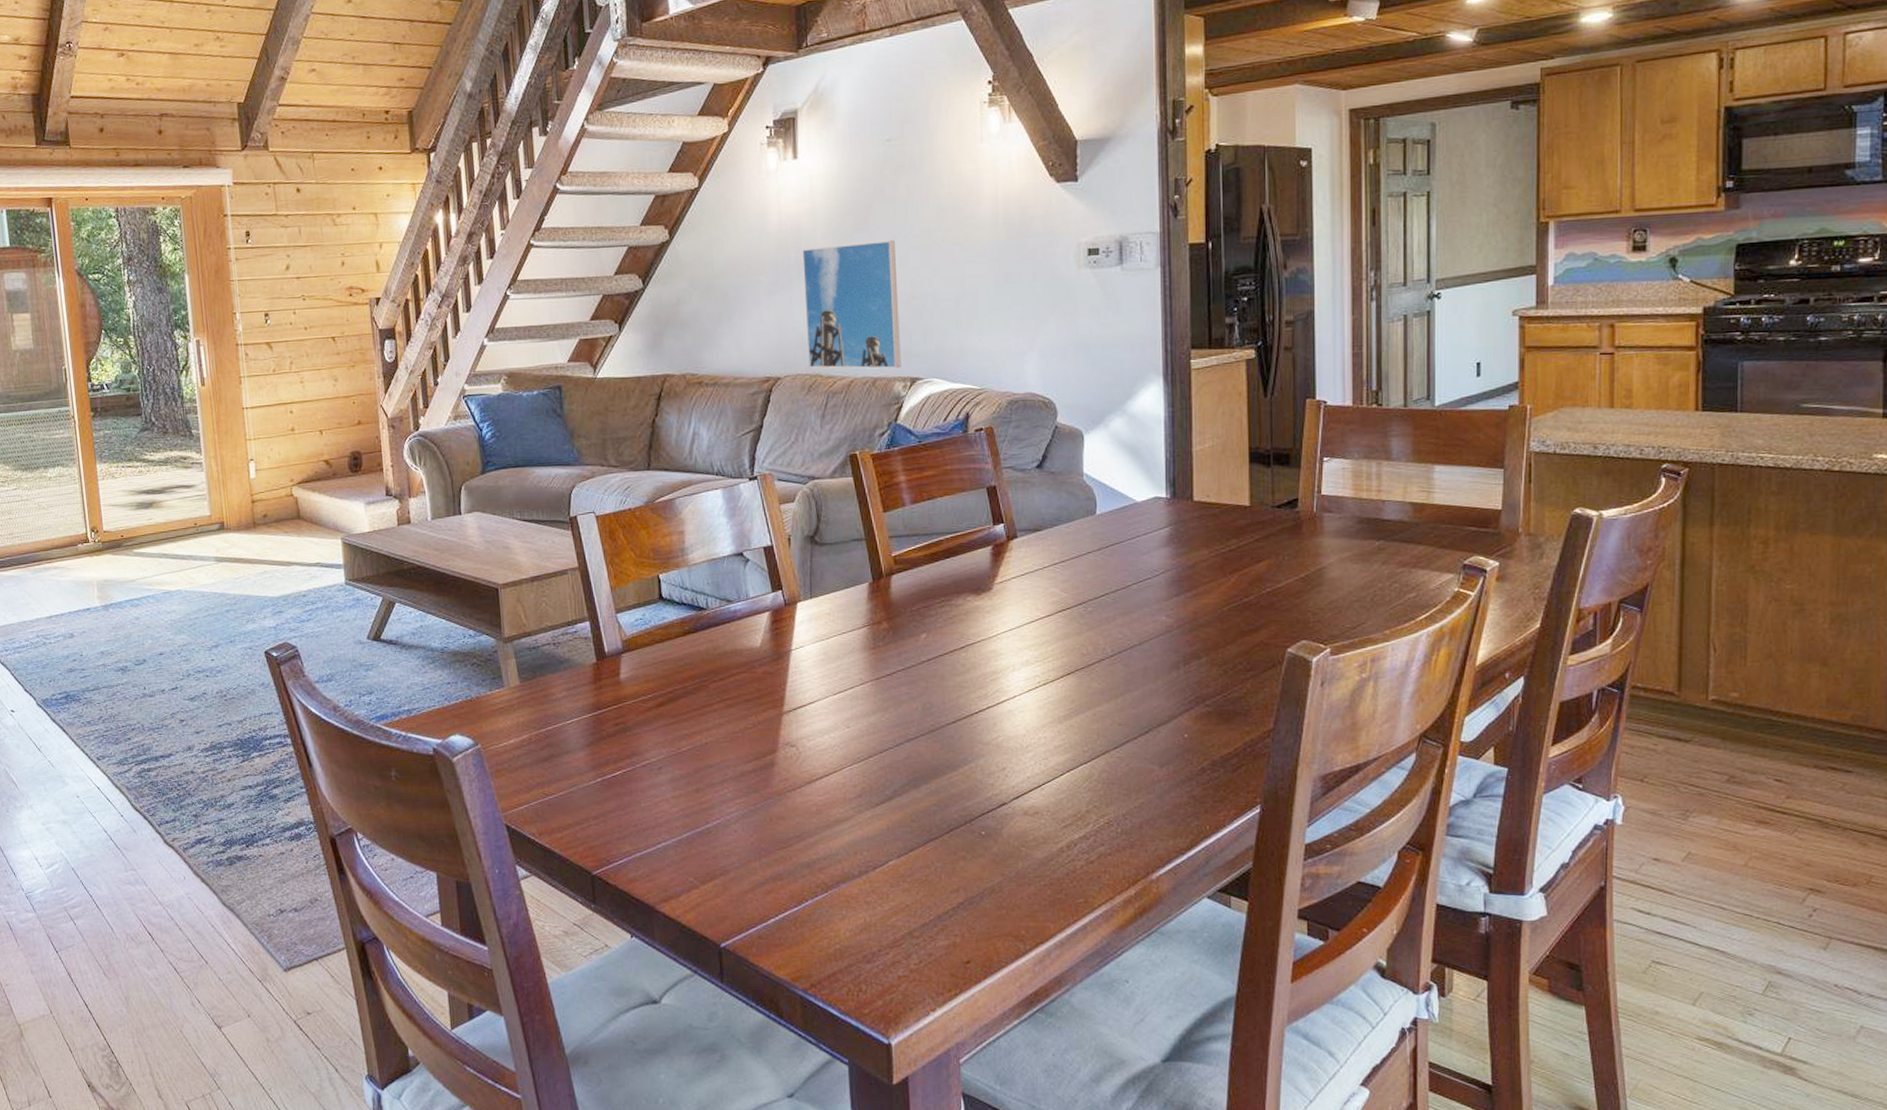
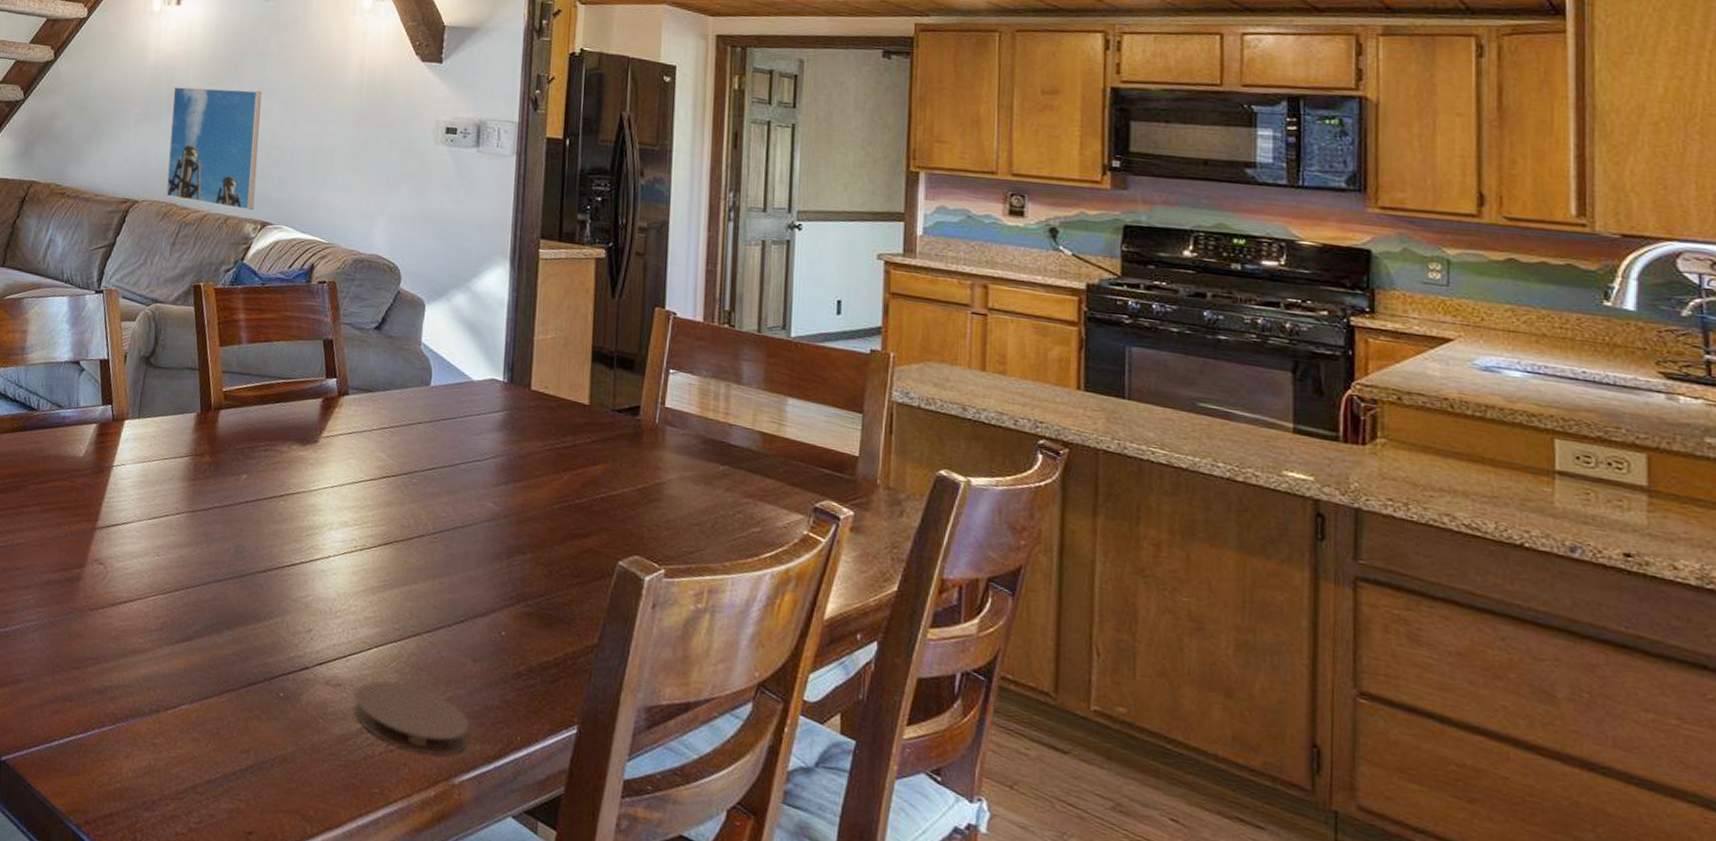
coaster: none [1052,799,1163,859] -> present [353,681,469,756]

